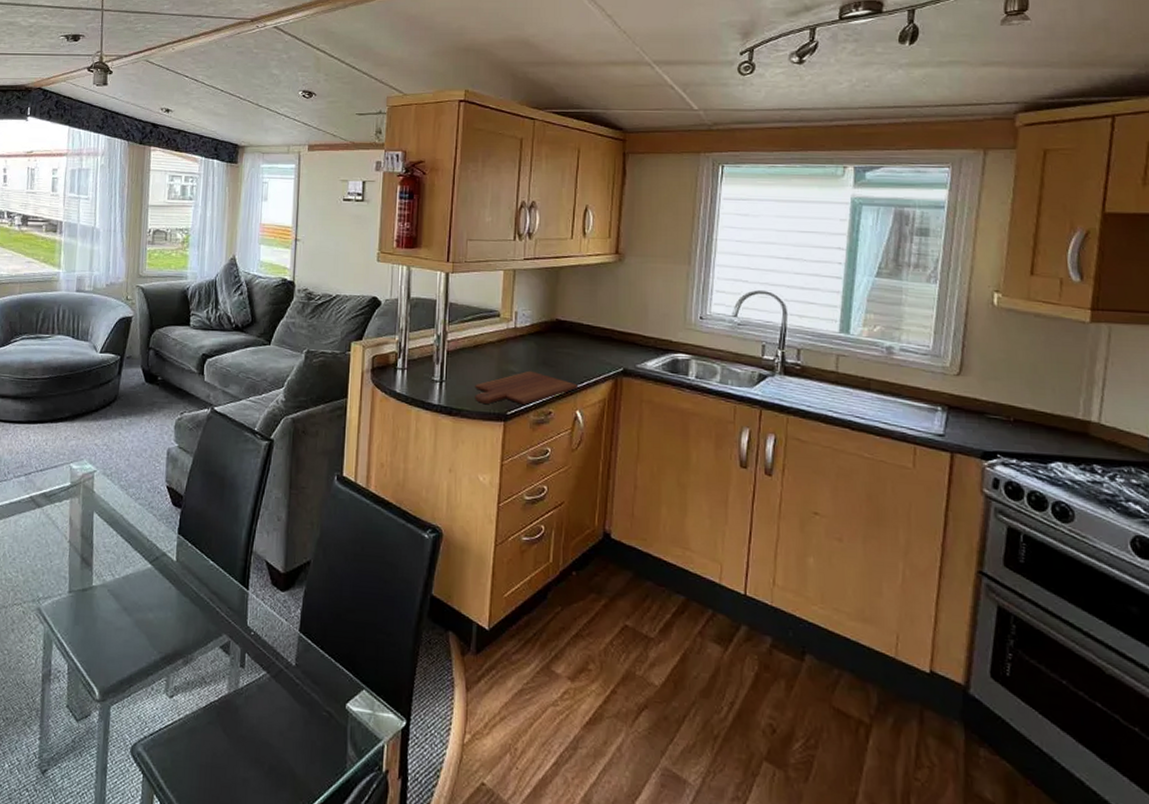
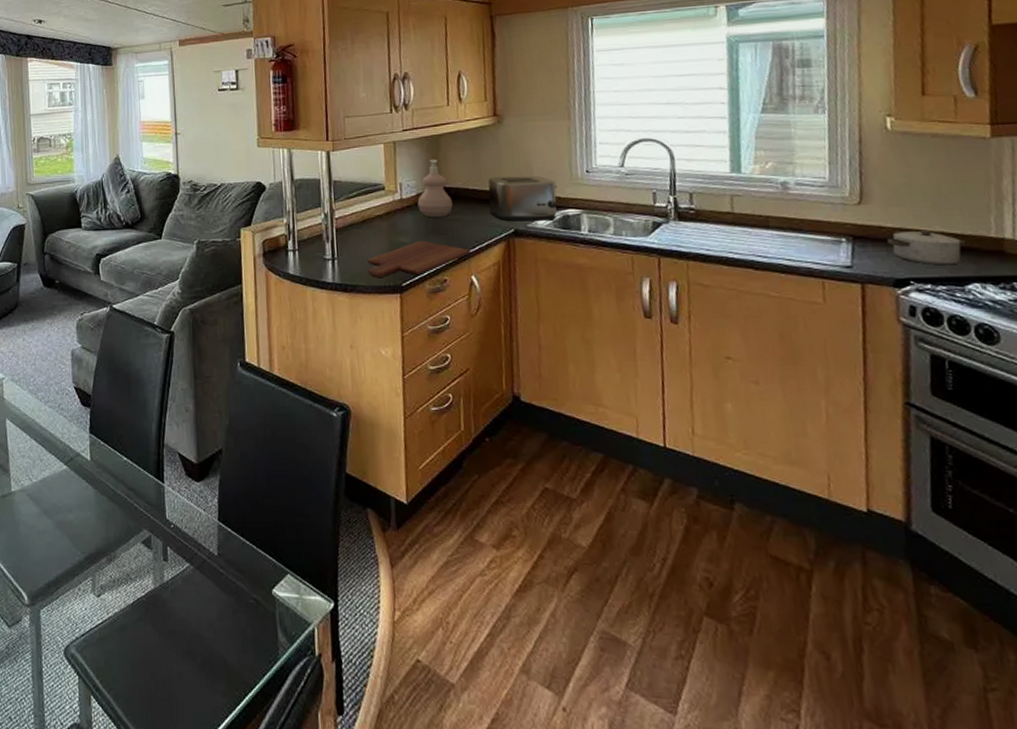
soap bottle: none [531,290,565,350] -> present [417,159,453,218]
toaster: none [600,315,670,363] -> present [488,175,557,222]
cooking pot: none [981,405,1055,443] -> present [887,229,967,266]

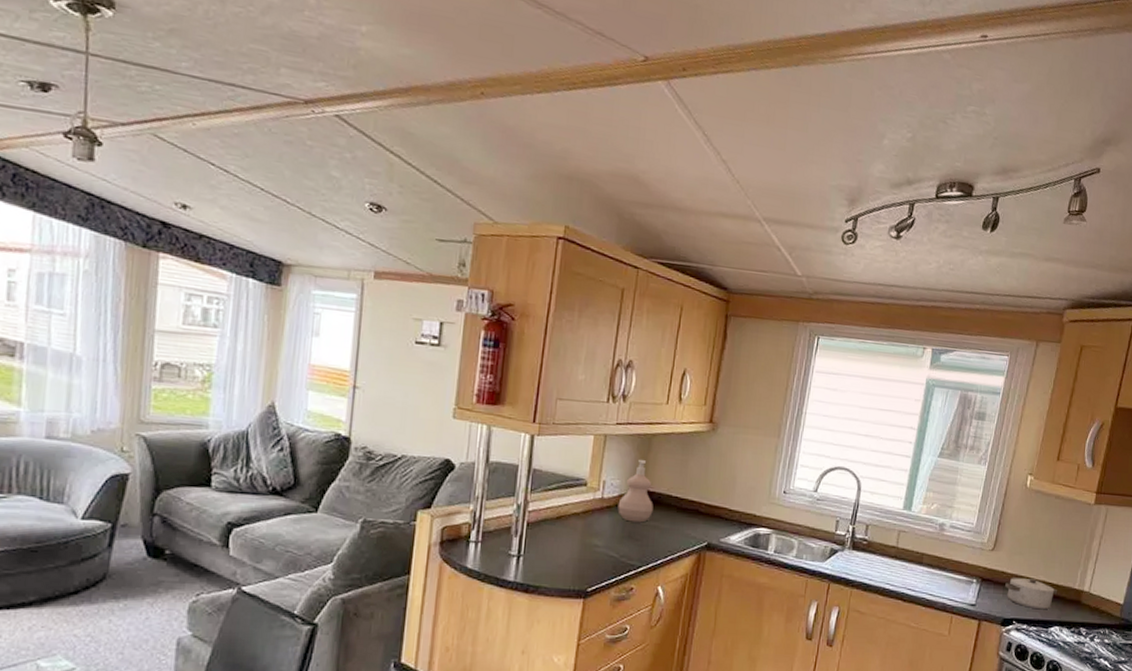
cutting board: present [367,240,470,278] -> none [554,544,662,581]
toaster: present [488,175,557,222] -> none [687,486,755,537]

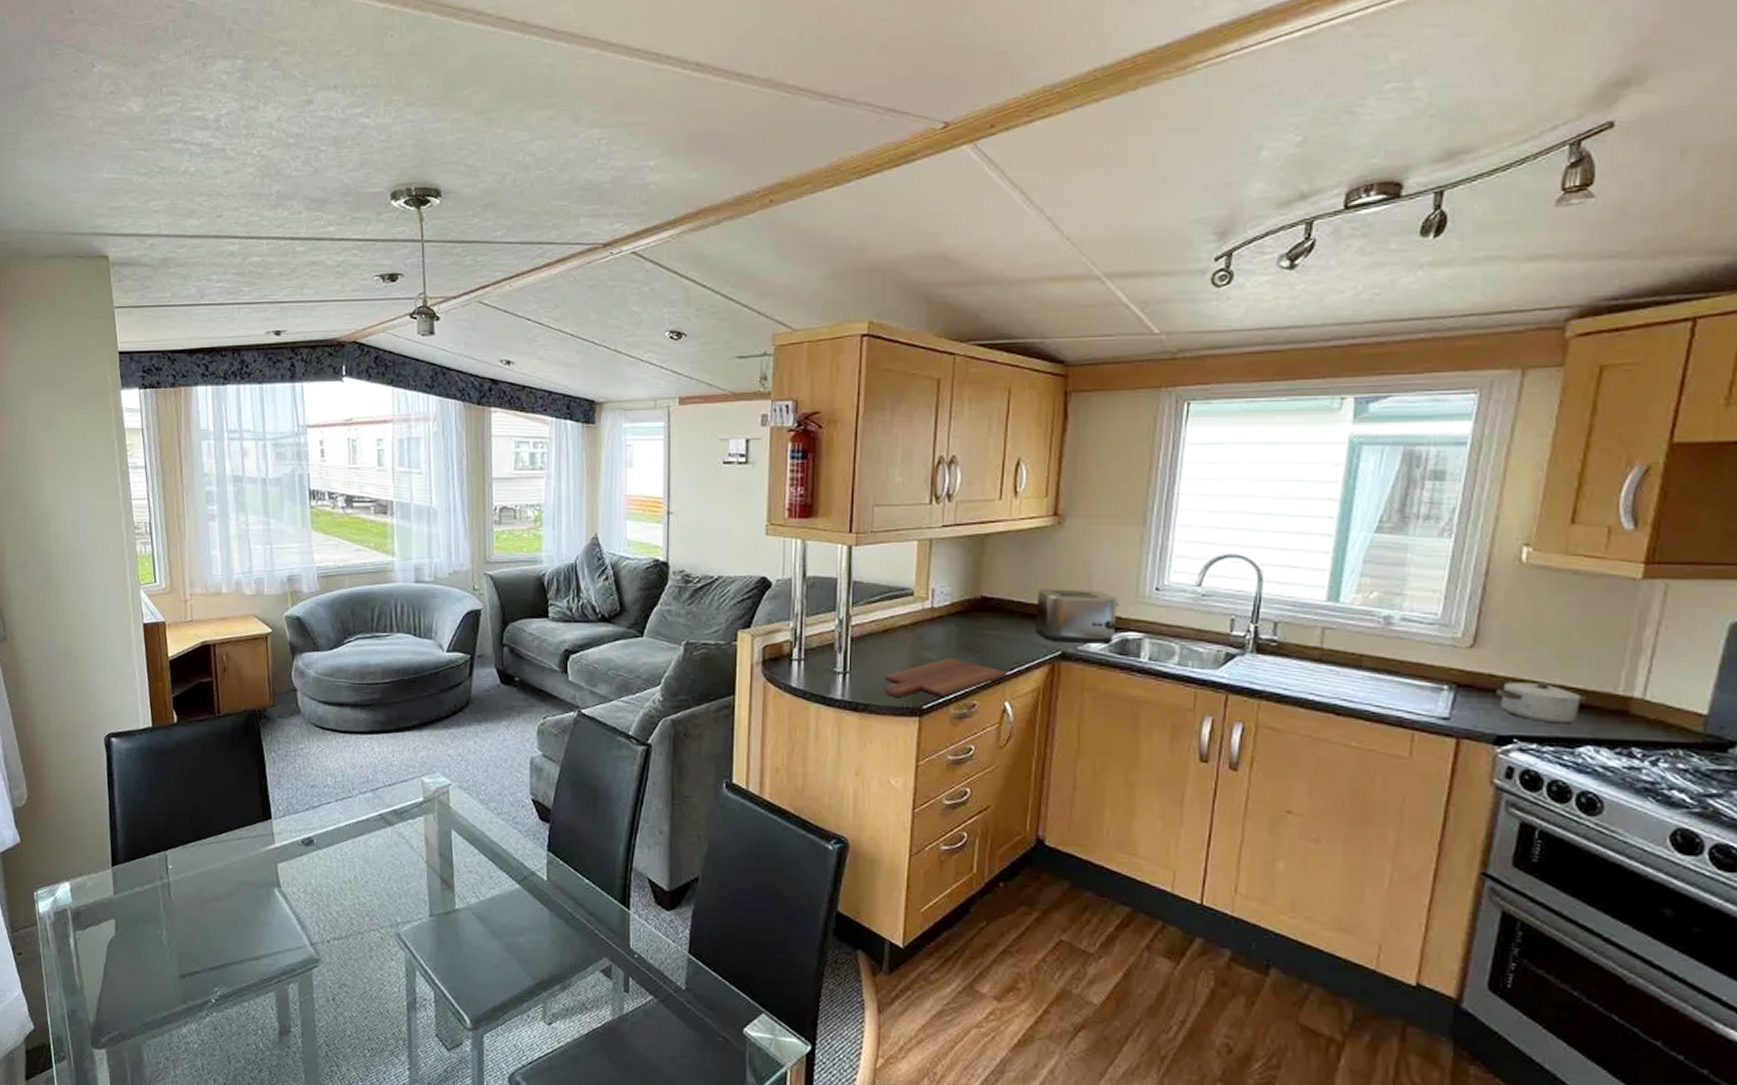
cutting board: none [554,544,662,581] -> present [885,657,1007,698]
soap bottle: present [618,459,653,523] -> none [951,562,992,632]
toaster: none [687,486,755,537] -> present [1034,589,1119,644]

